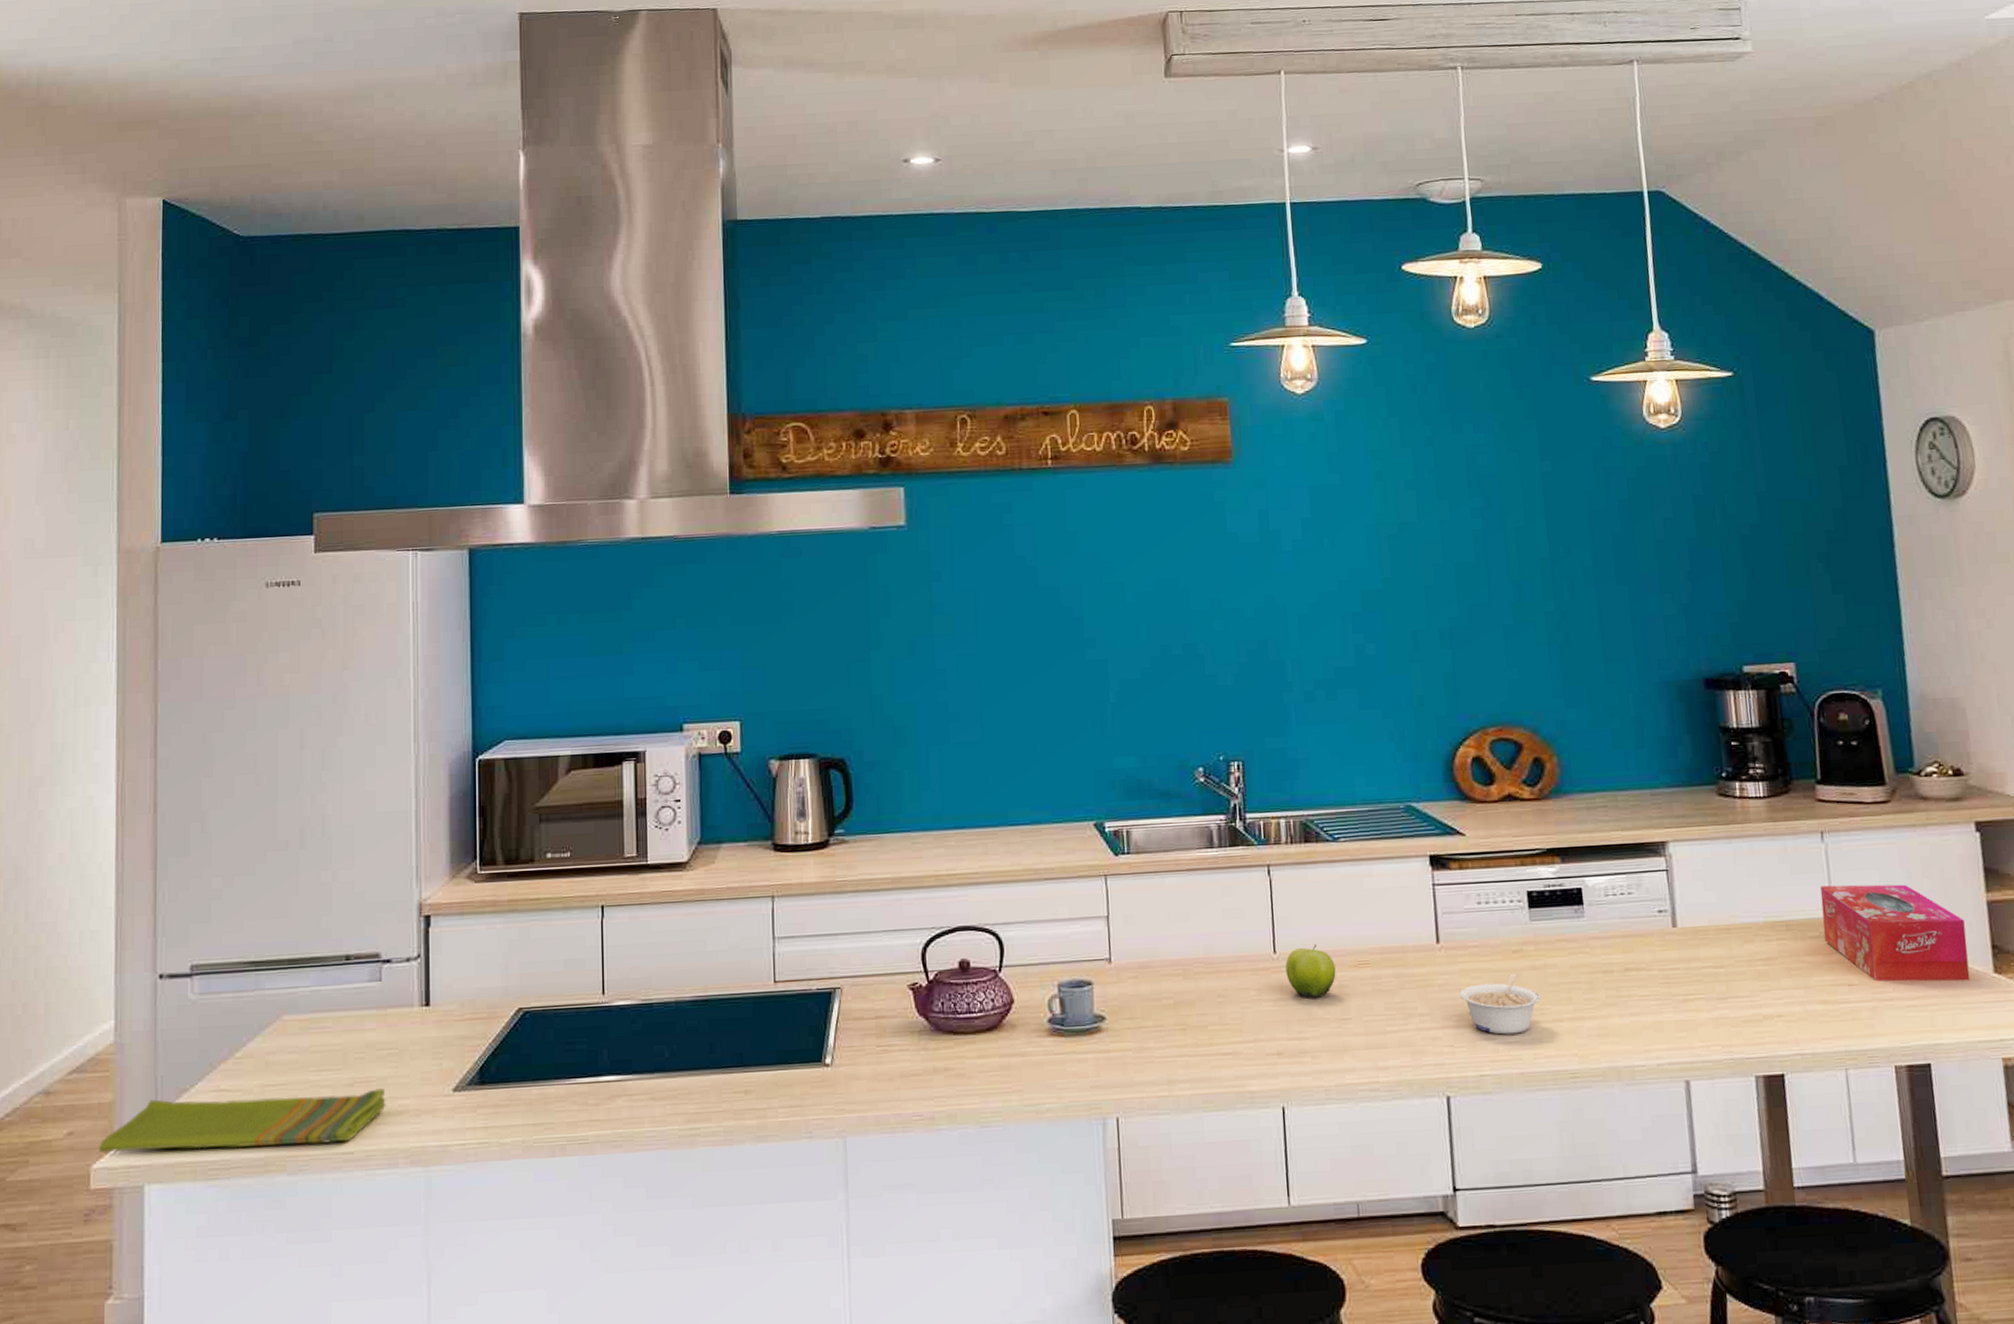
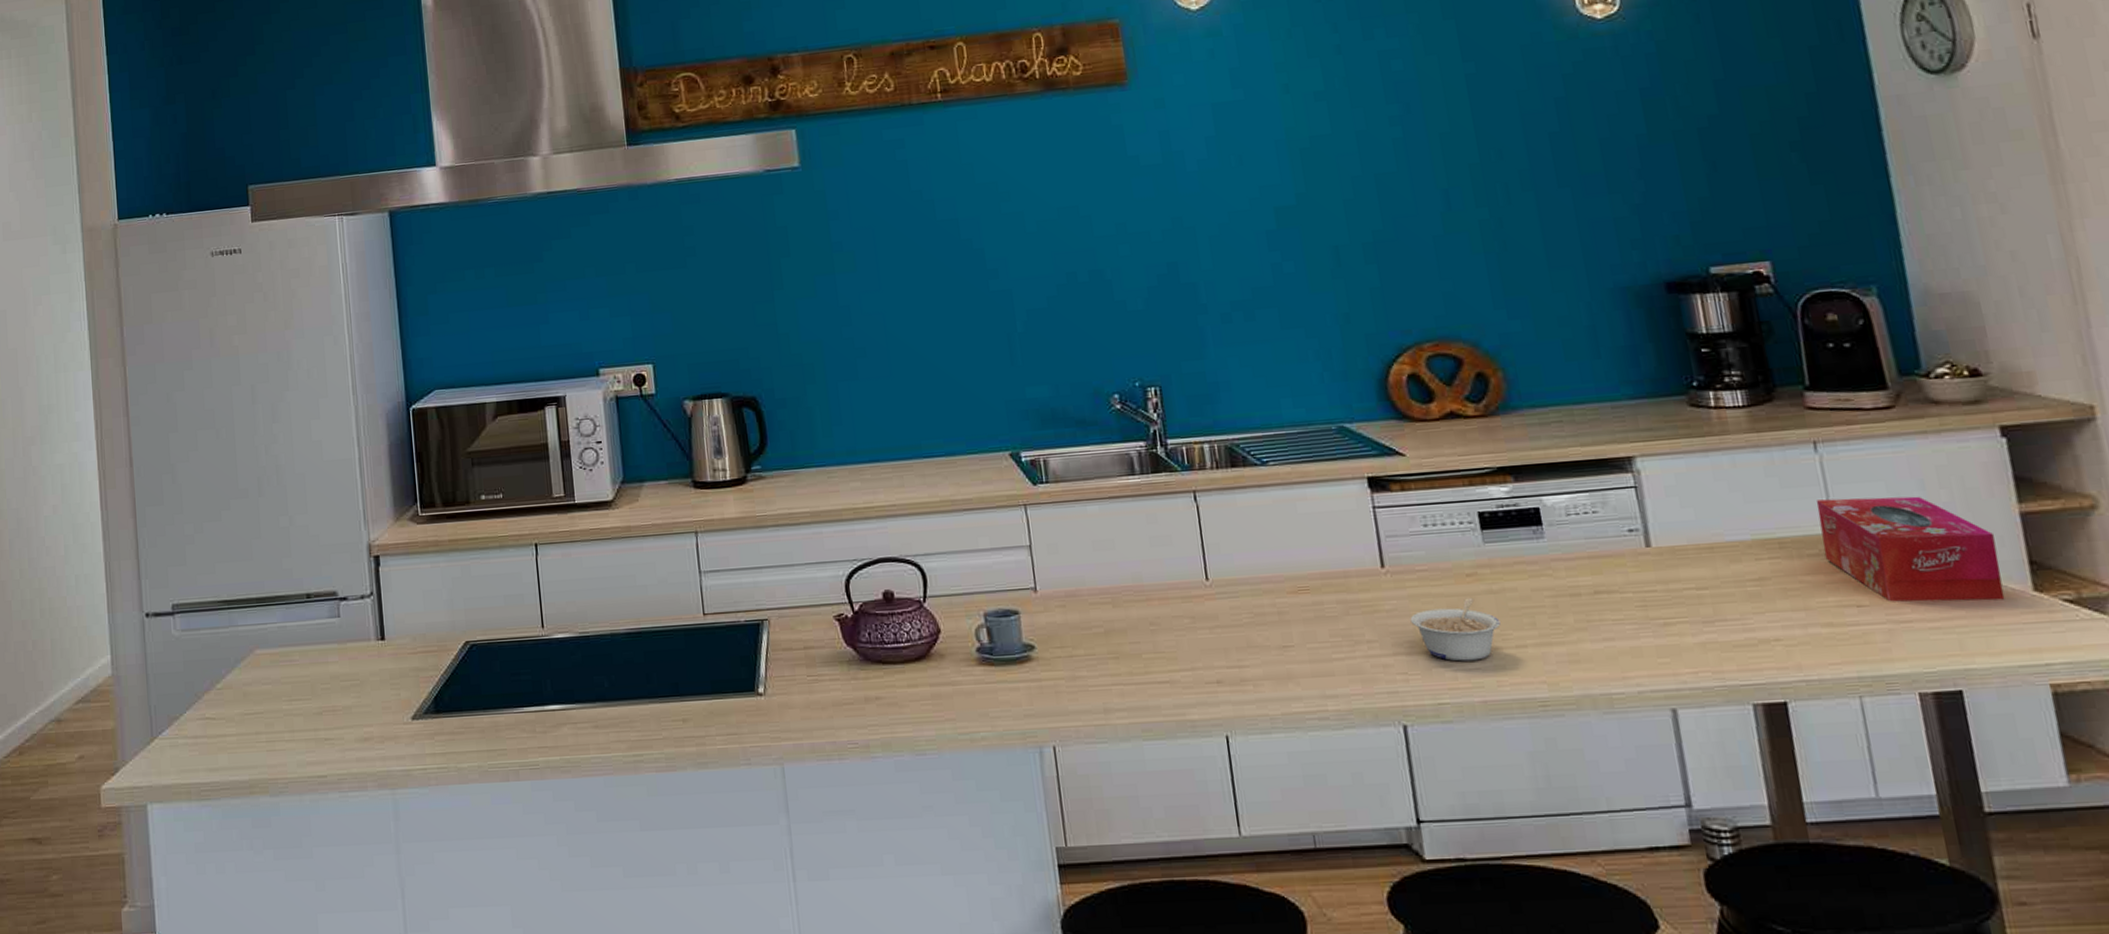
dish towel: present [99,1087,386,1152] -> none [106,716,353,774]
fruit: present [1285,945,1336,998] -> none [1219,571,1274,625]

